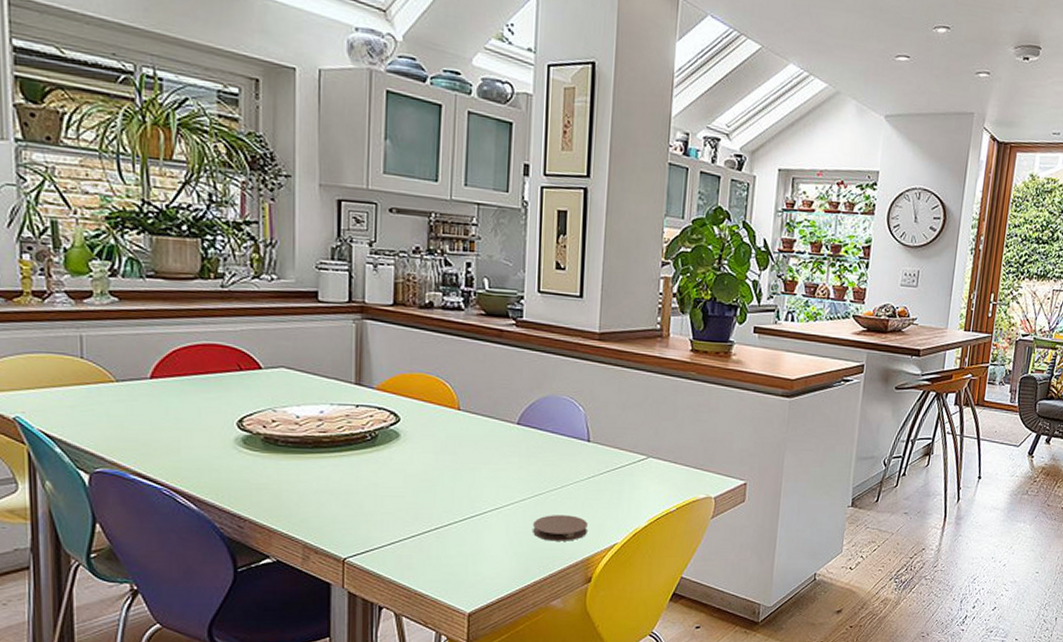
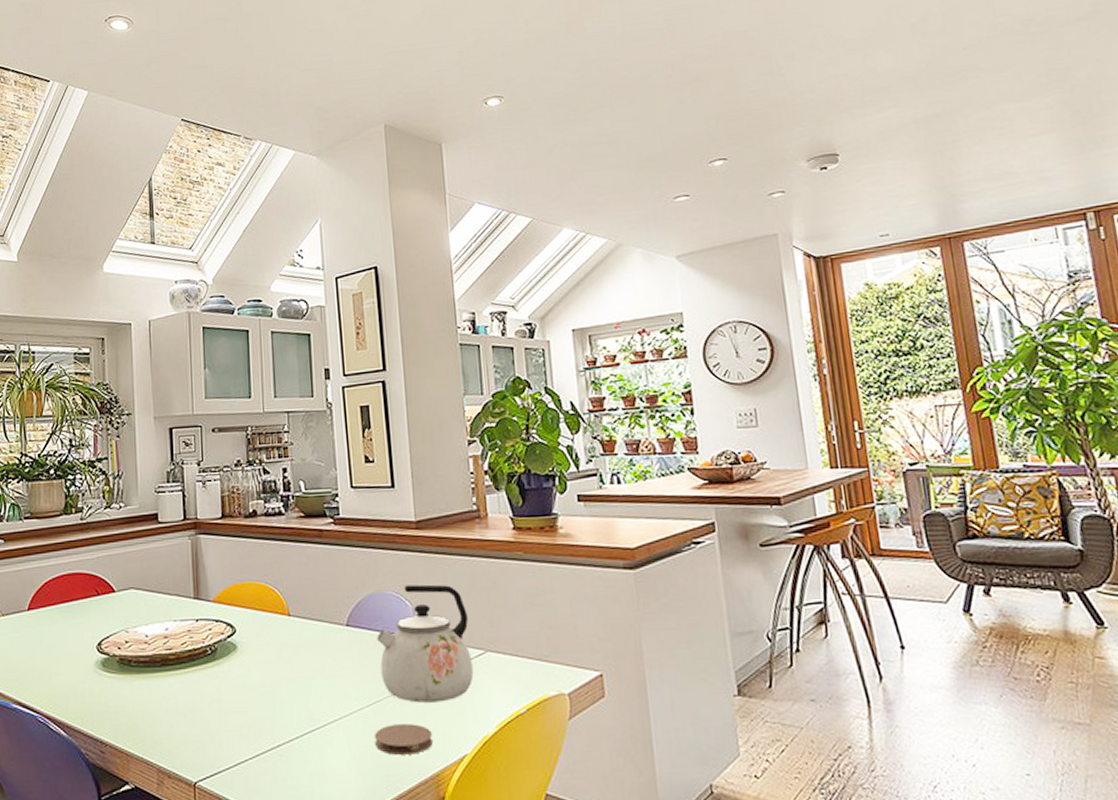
kettle: none [546,392,637,498] -> present [377,584,474,703]

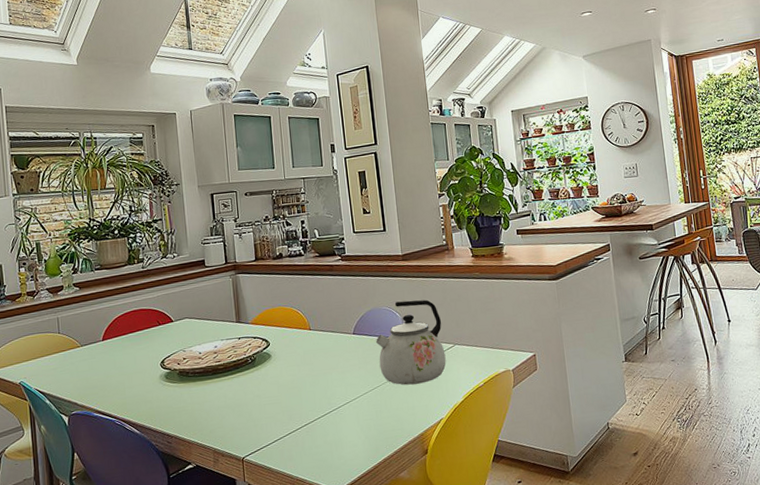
coaster: present [375,724,433,755] -> none [376,400,418,424]

